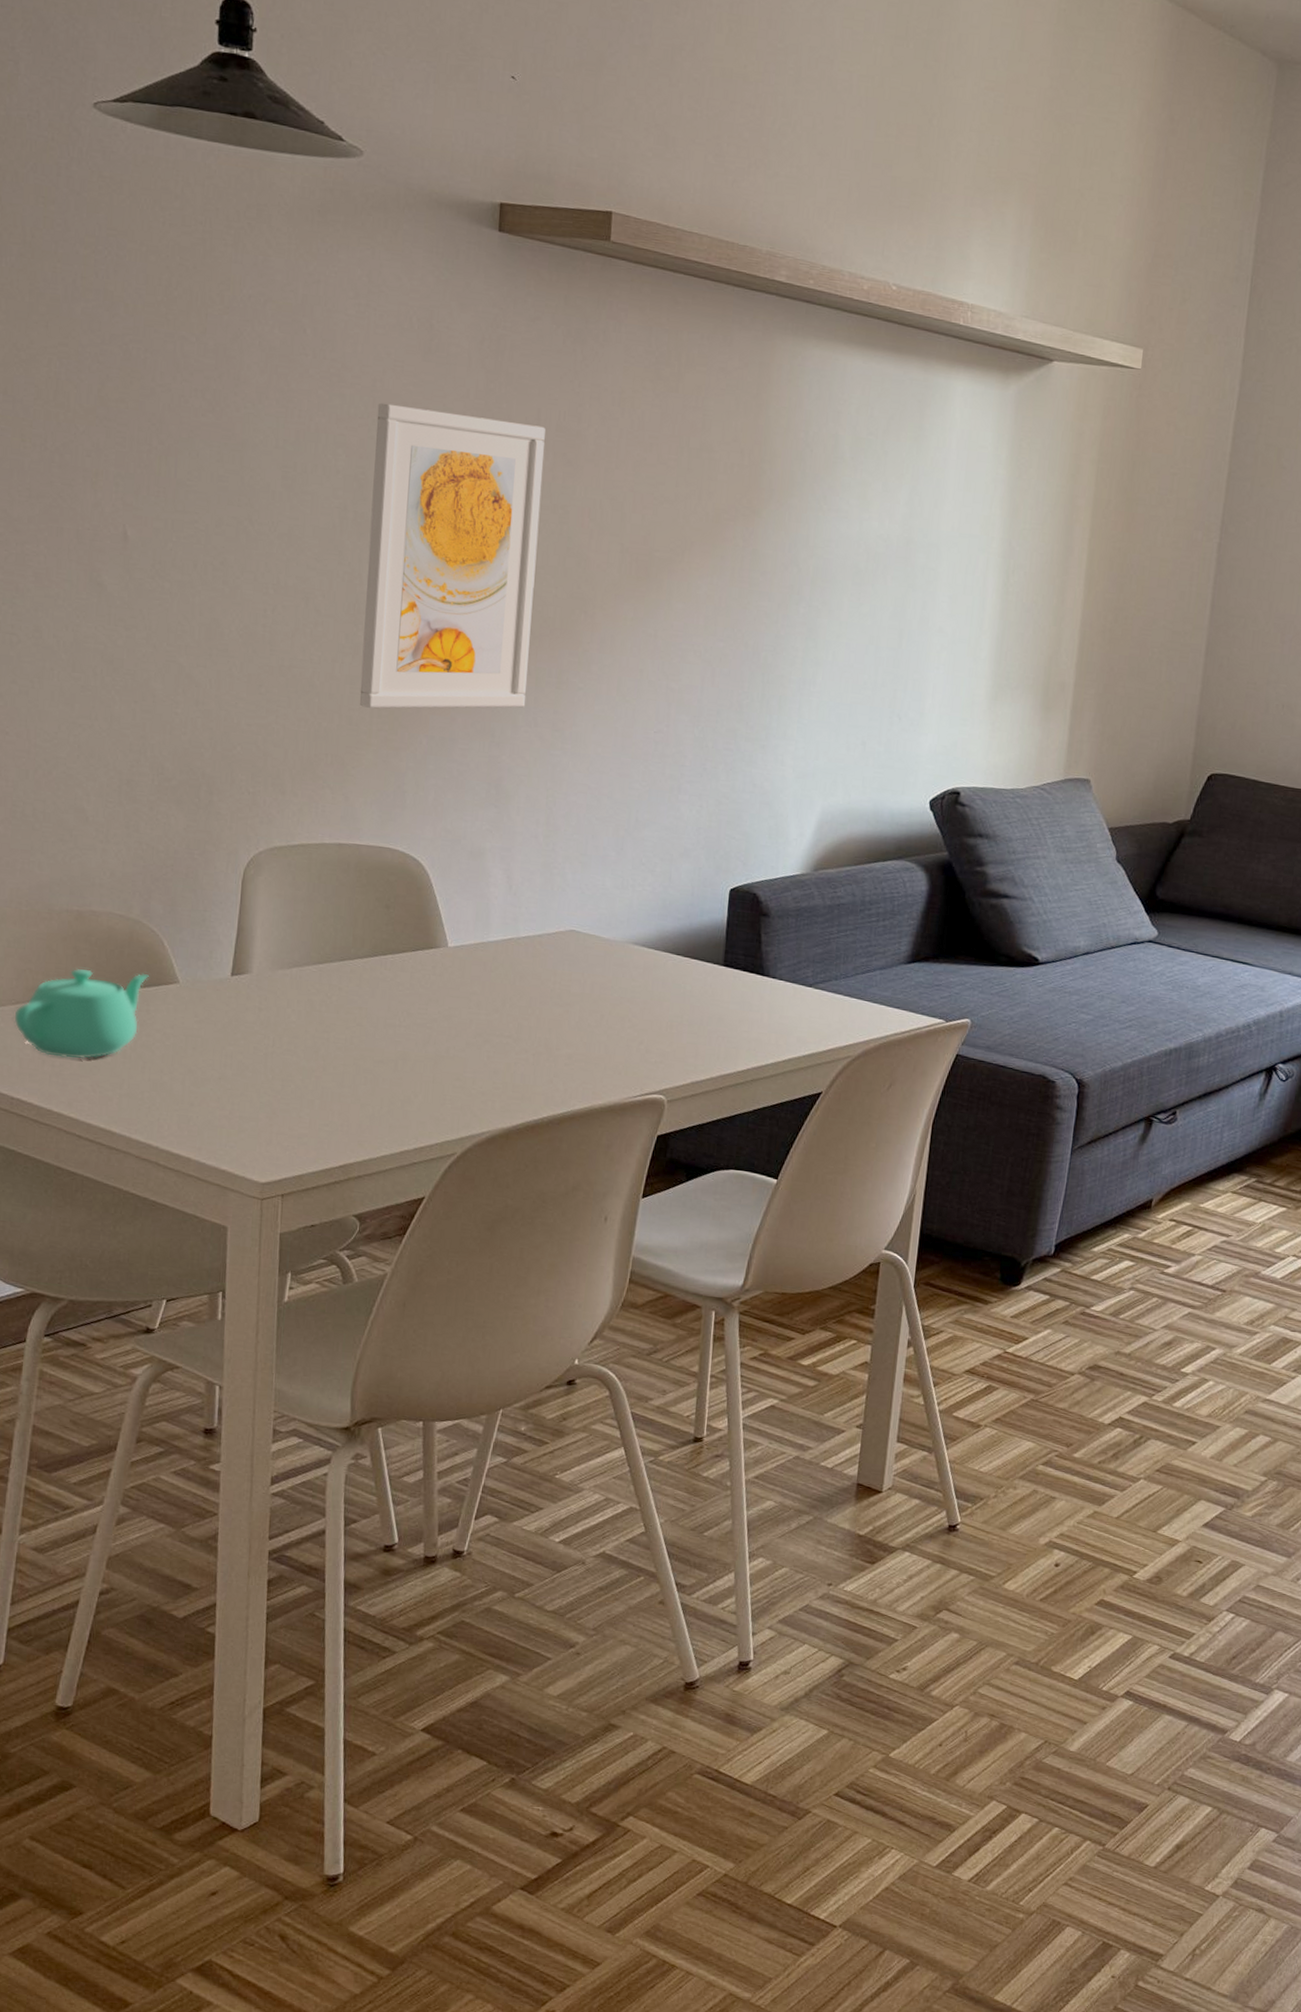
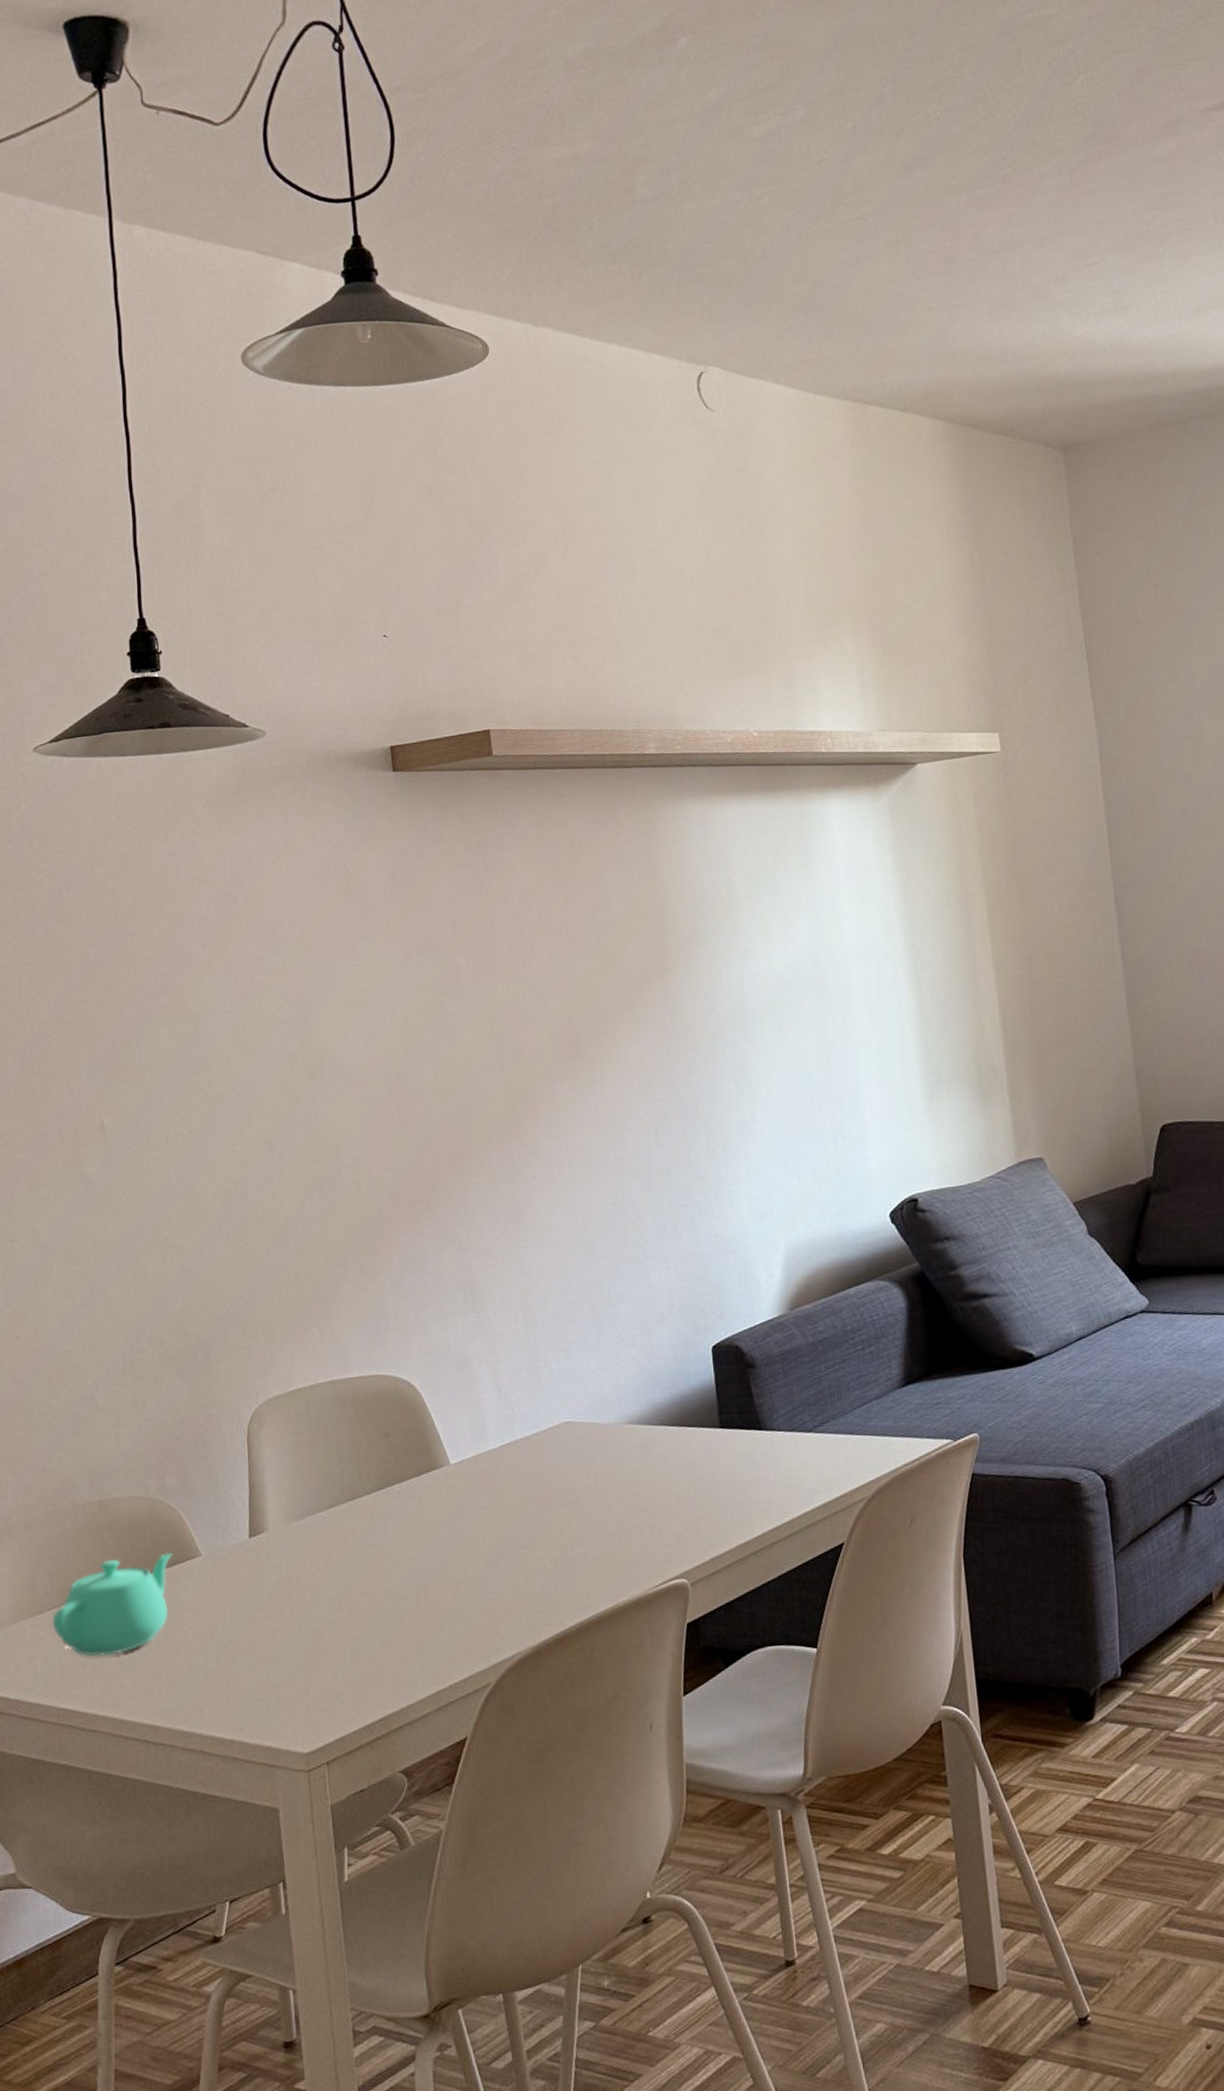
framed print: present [359,402,545,709] -> none [309,937,486,1240]

